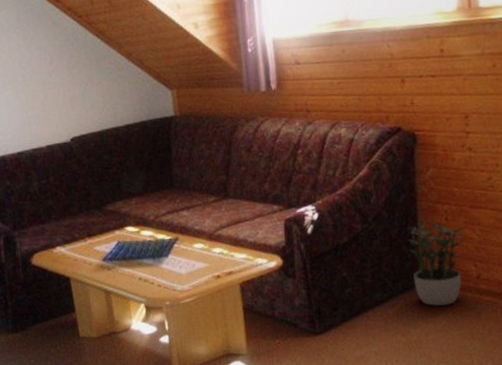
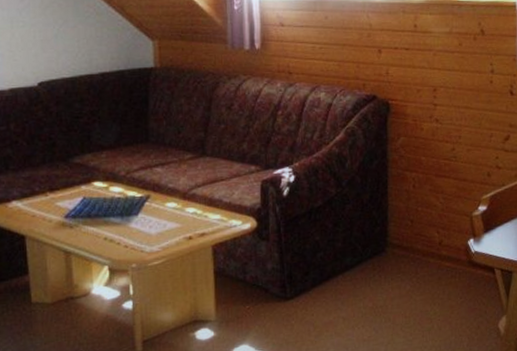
potted plant: present [400,219,467,306] -> none [371,186,432,271]

